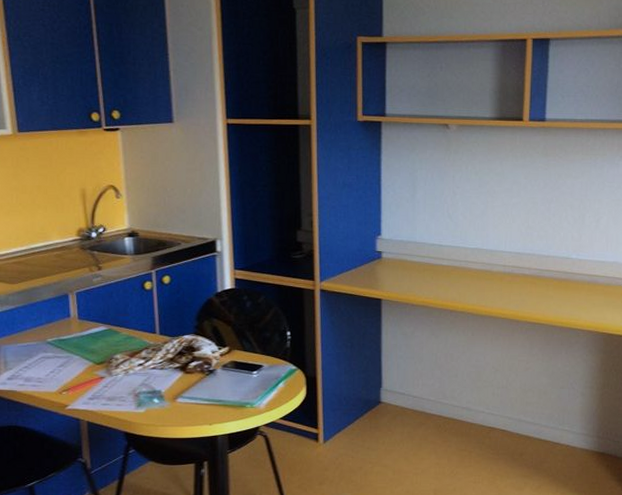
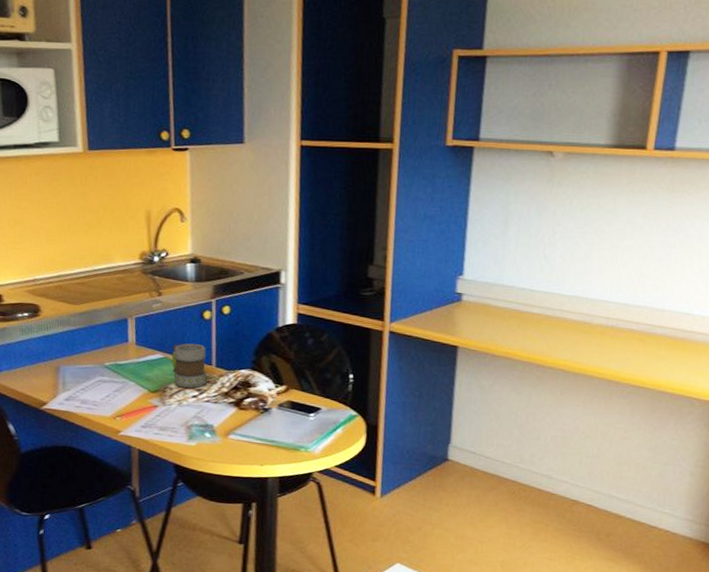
mug: none [115,314,152,357] -> present [171,343,207,389]

